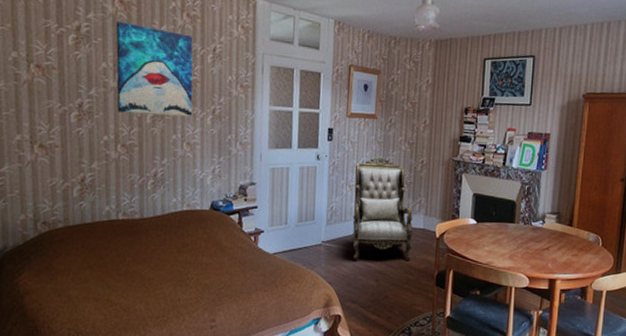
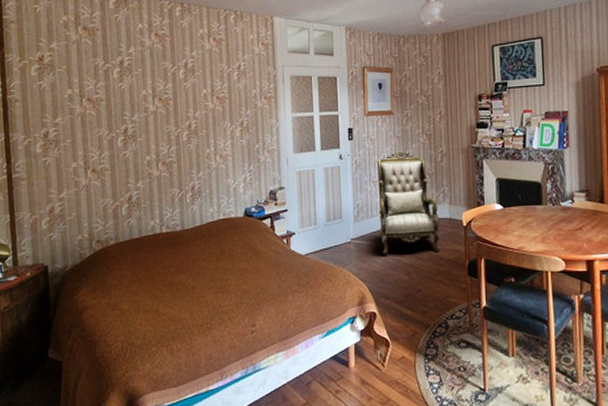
wall art: present [116,22,193,117] -> none [153,52,223,133]

